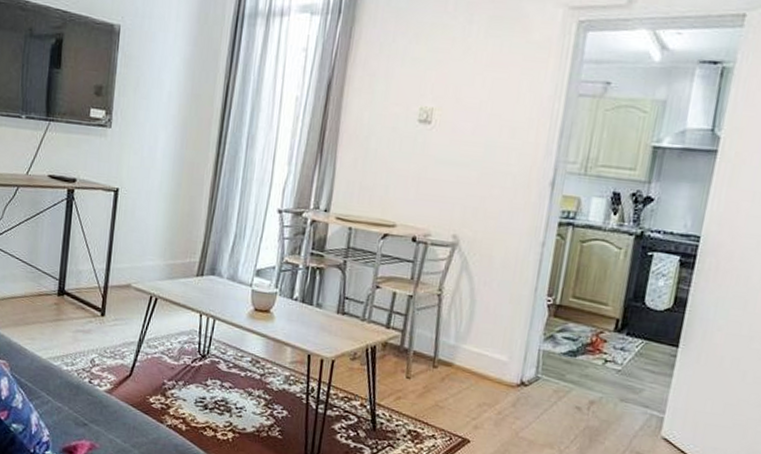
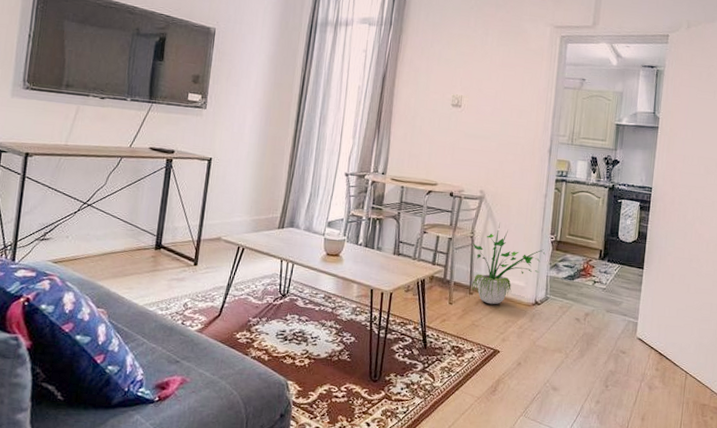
potted plant: none [436,278,539,383] -> present [472,223,546,305]

